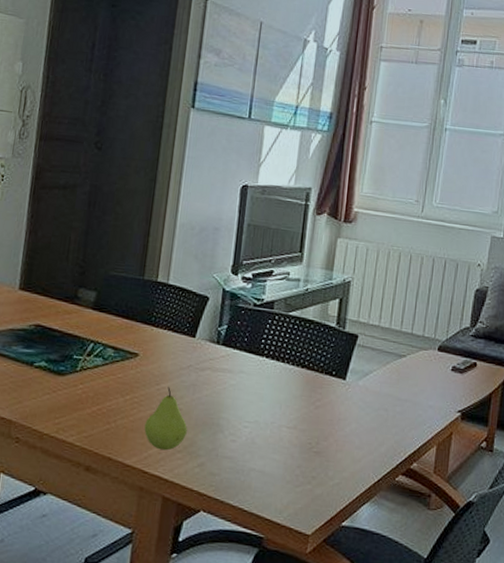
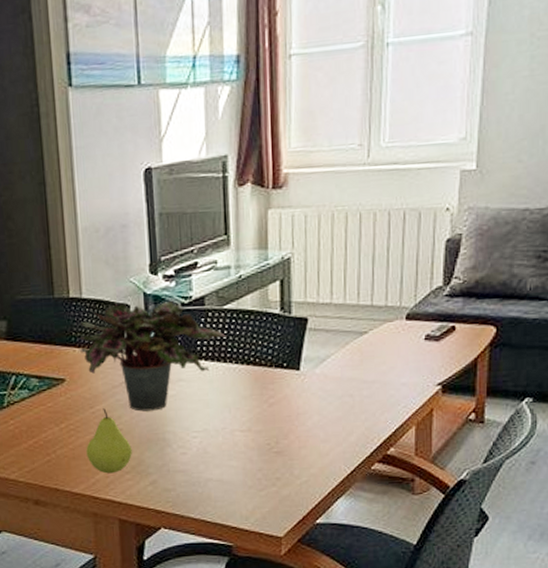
potted plant: none [156,294,288,397] -> present [79,301,226,412]

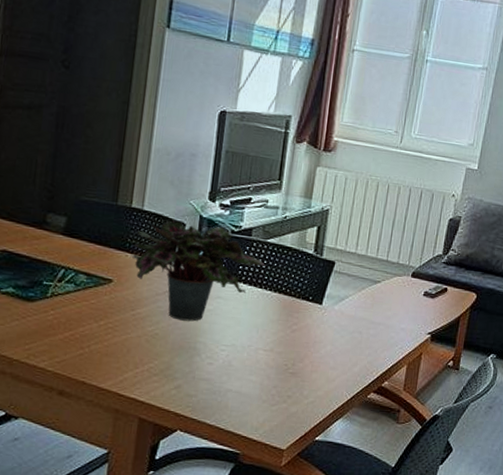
fruit: present [86,408,132,474] -> none [119,312,164,374]

